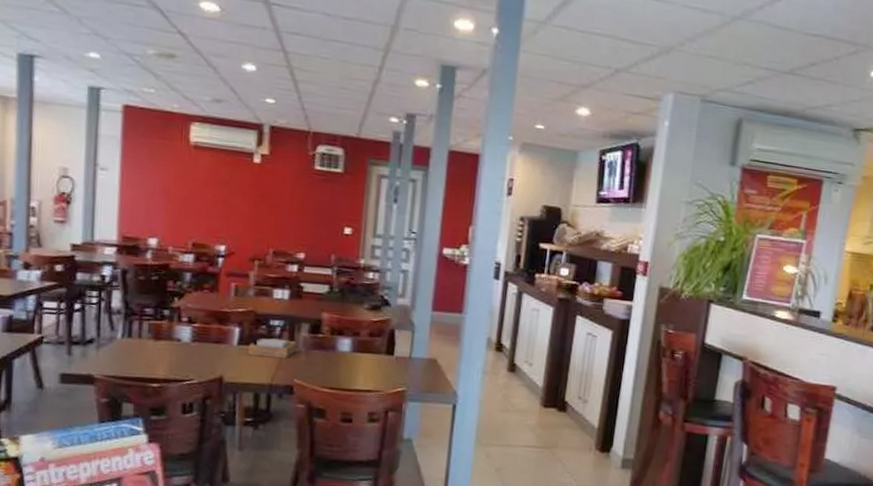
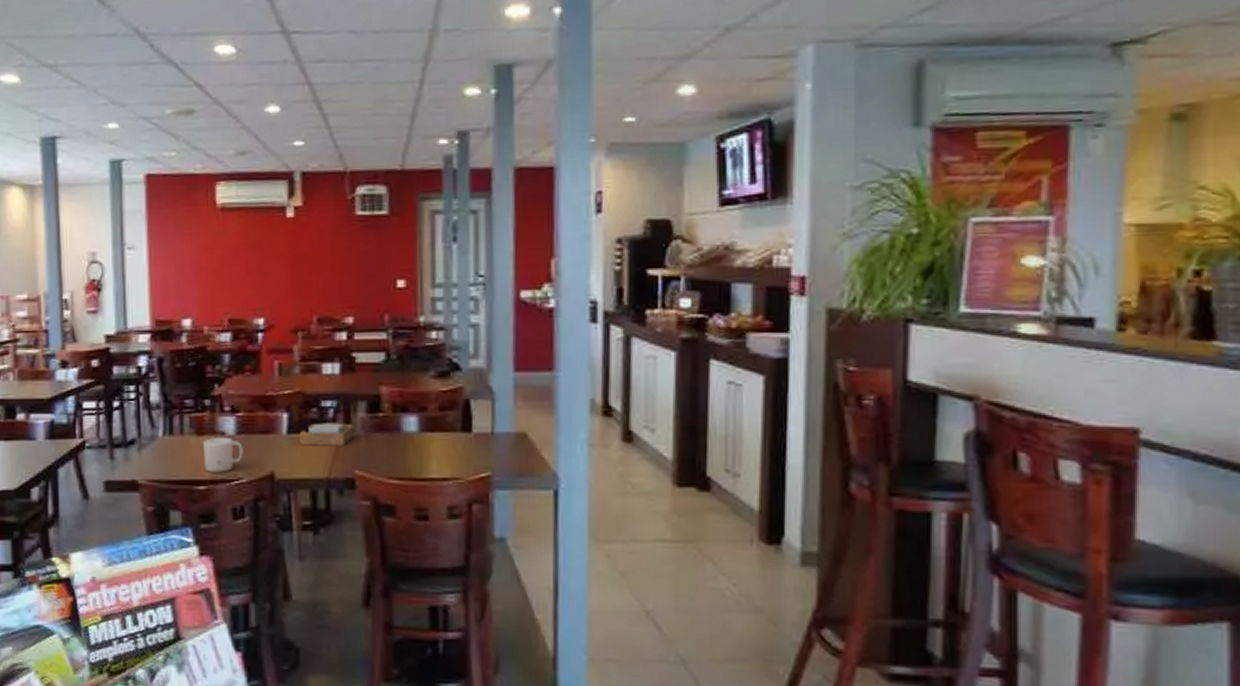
mug: none [158,343,197,373] -> present [202,437,243,472]

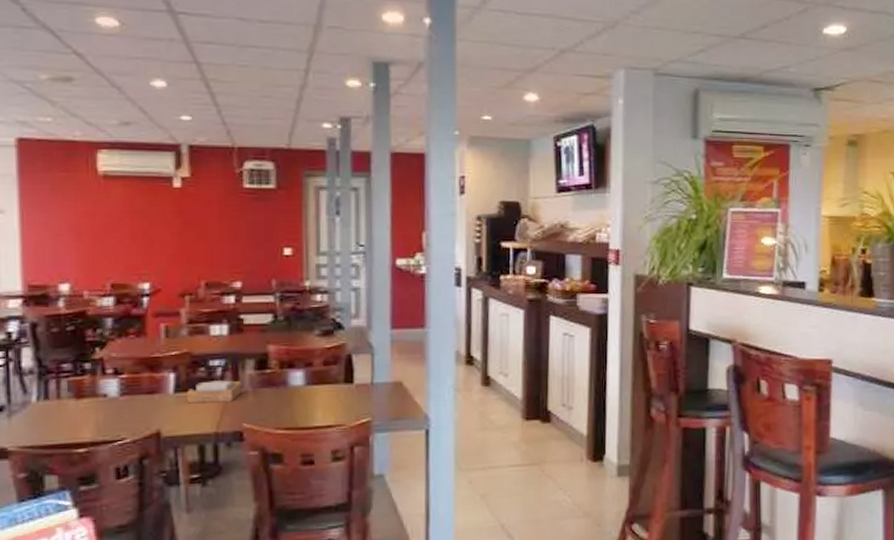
mug: present [202,437,243,472] -> none [82,399,127,435]

